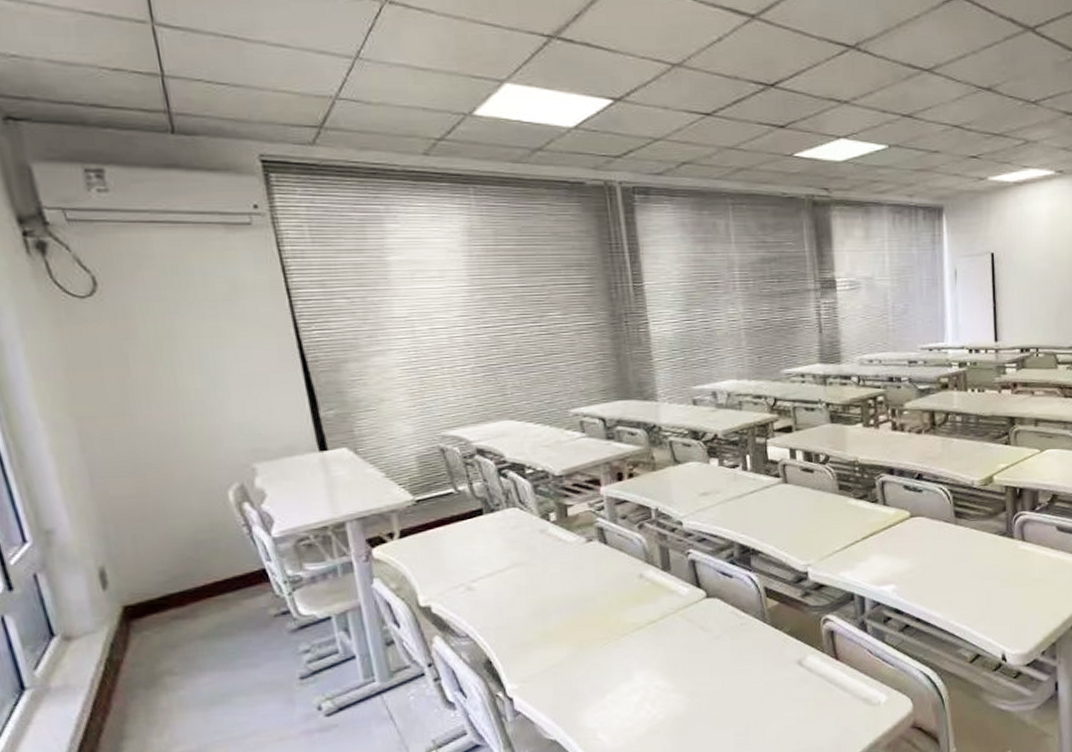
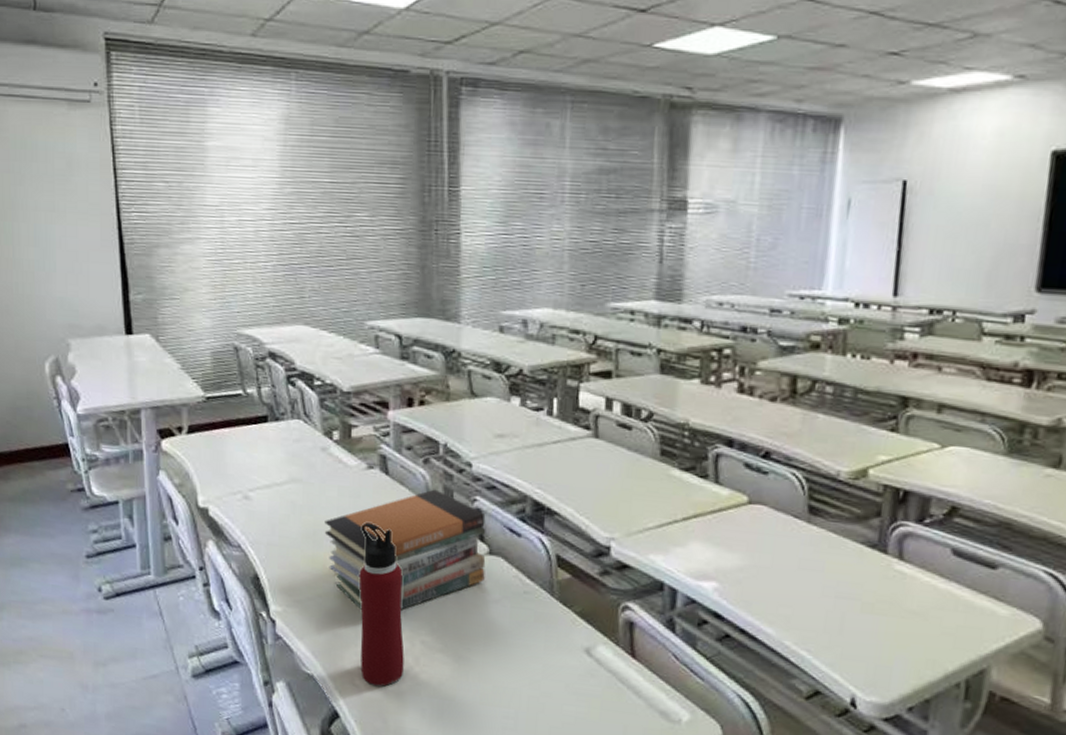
book stack: none [551,550,705,670] -> present [324,489,486,610]
water bottle: none [586,590,642,736] -> present [358,522,405,686]

